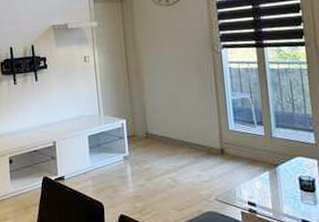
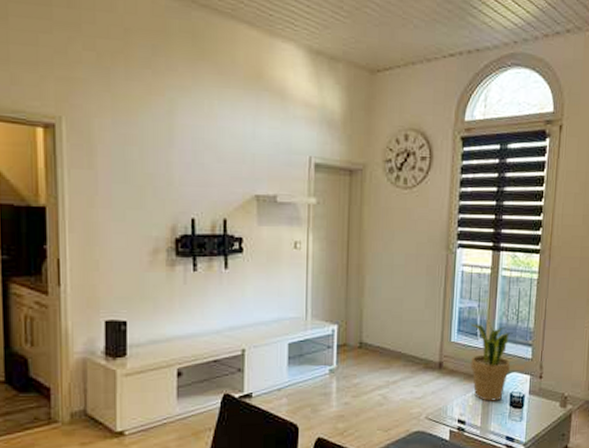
potted plant: none [244,111,294,185] -> present [469,322,513,401]

